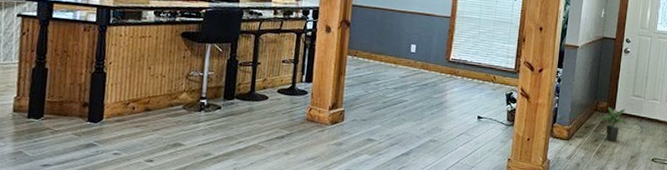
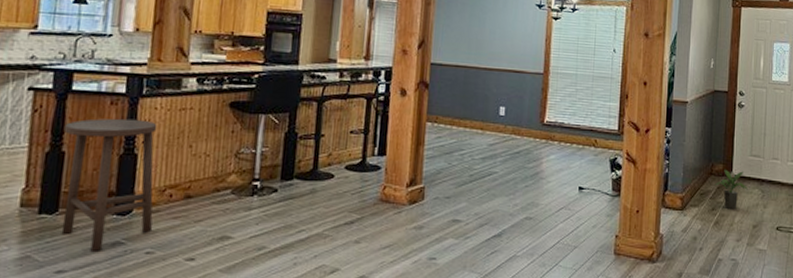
bar stool: none [46,42,122,151] -> present [61,118,158,251]

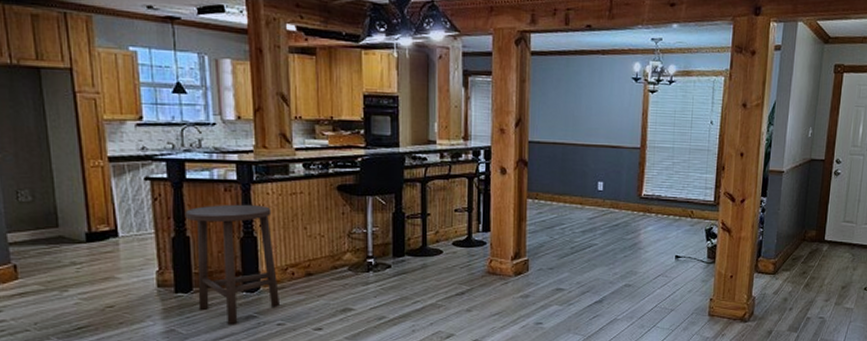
potted plant: present [715,169,748,210] -> none [807,235,839,273]

